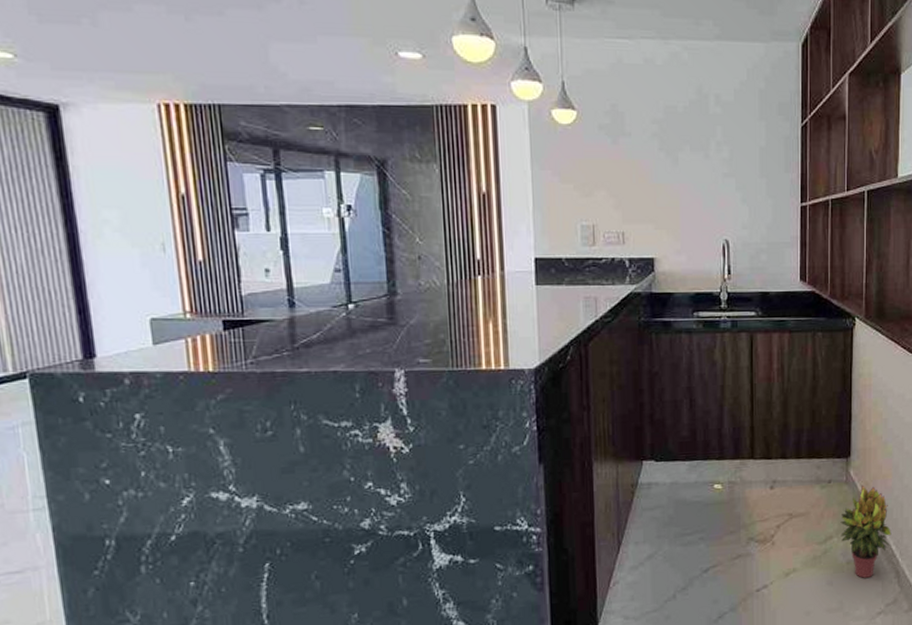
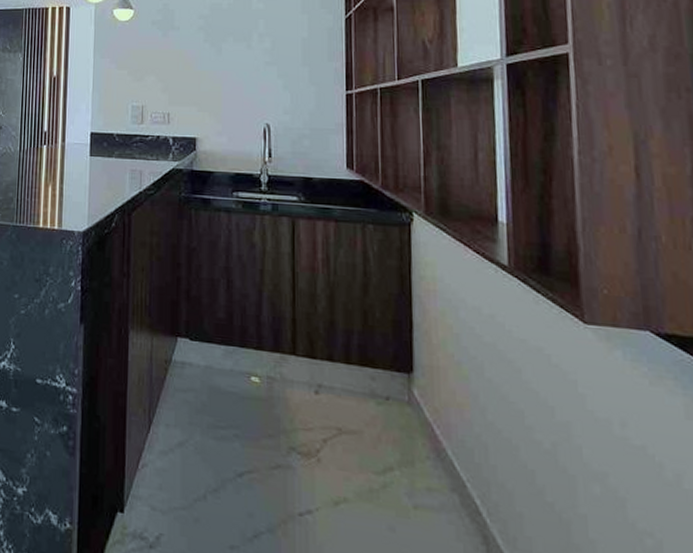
potted plant: present [840,485,892,578] -> none [403,410,474,535]

